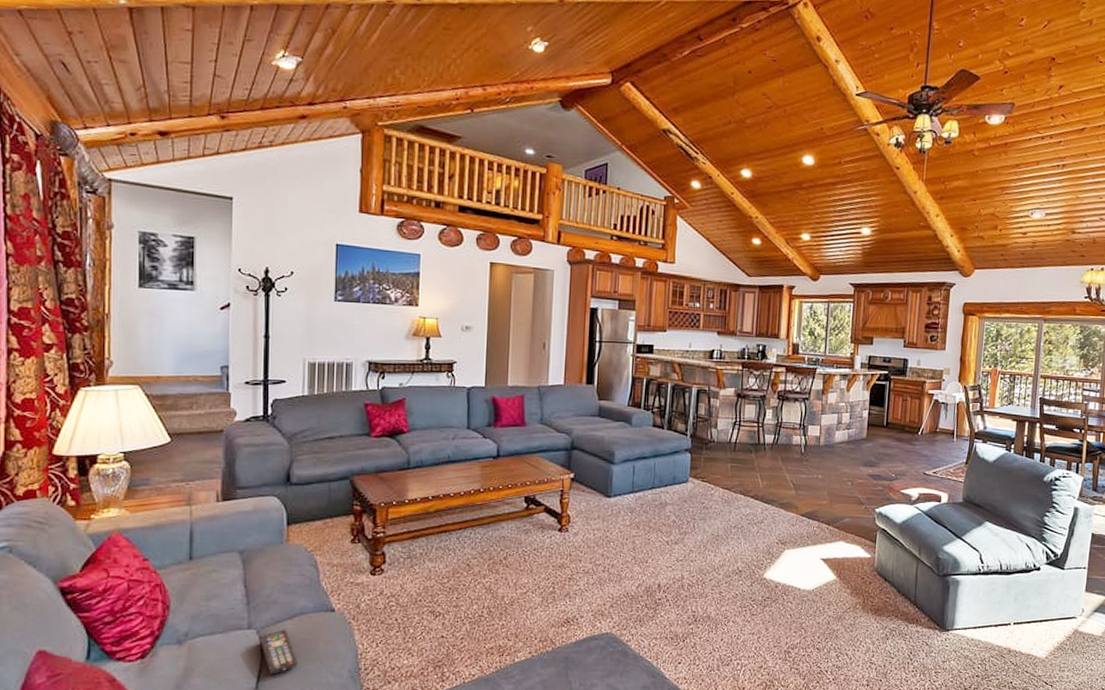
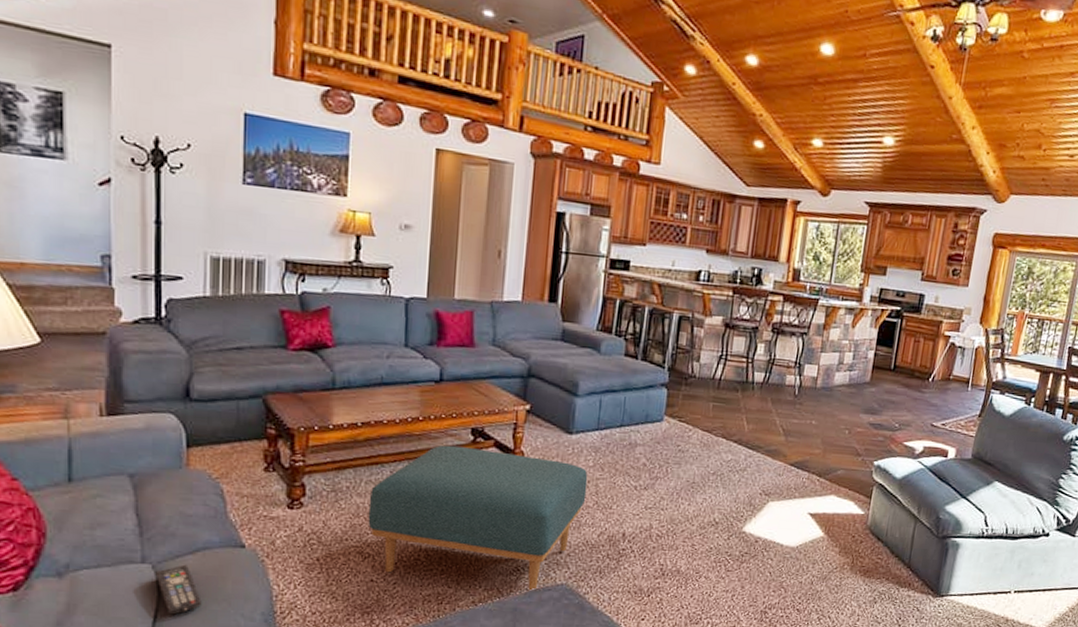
ottoman: none [438,512,626,642] -> present [368,444,588,592]

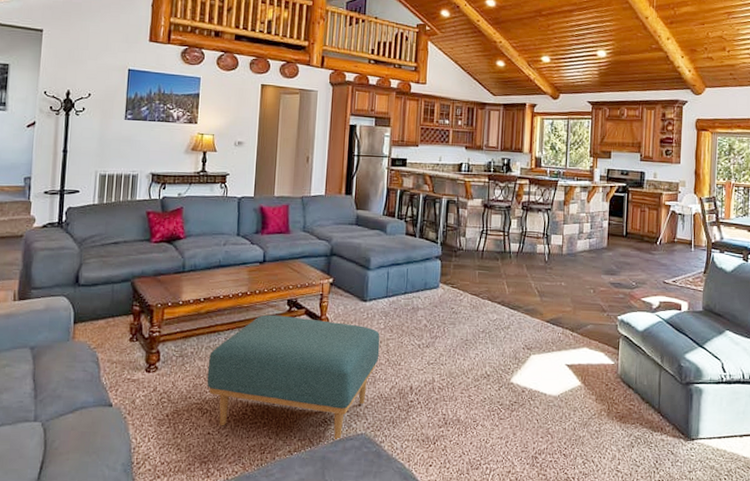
remote control: present [155,564,202,615] -> none [43,422,77,466]

